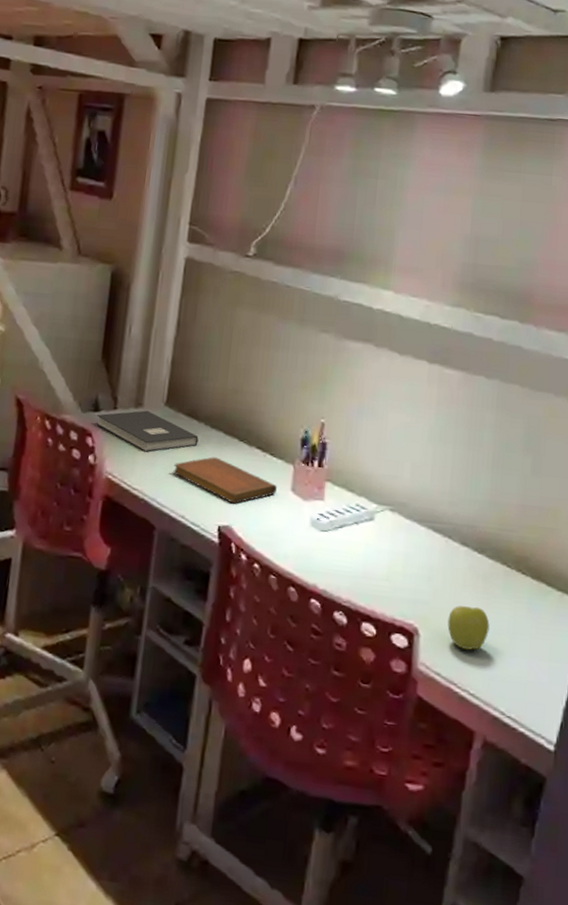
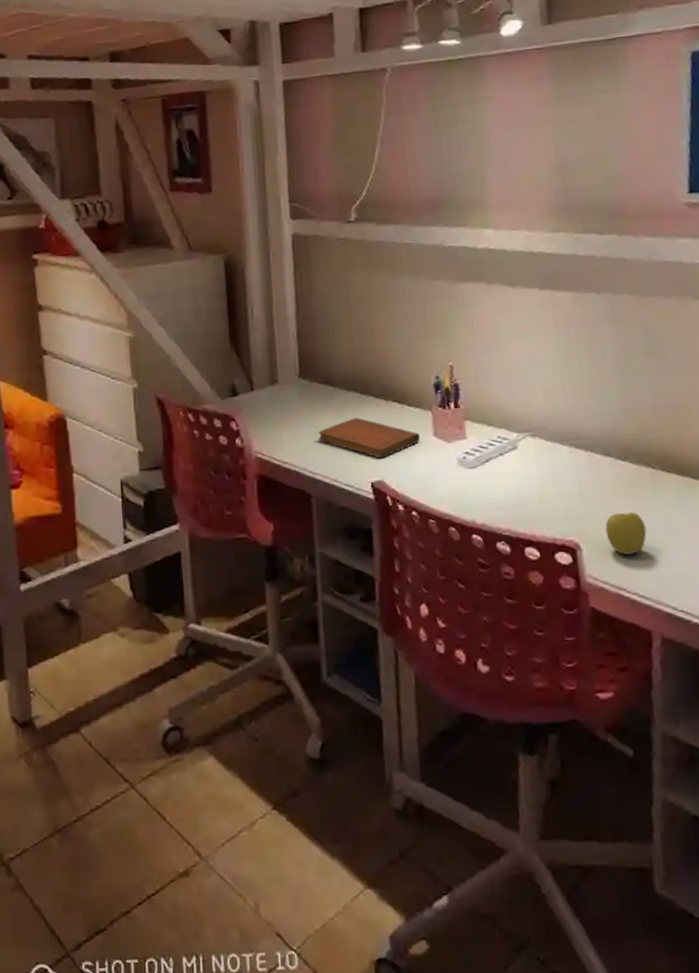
book: present [96,410,199,452] -> none [236,386,337,426]

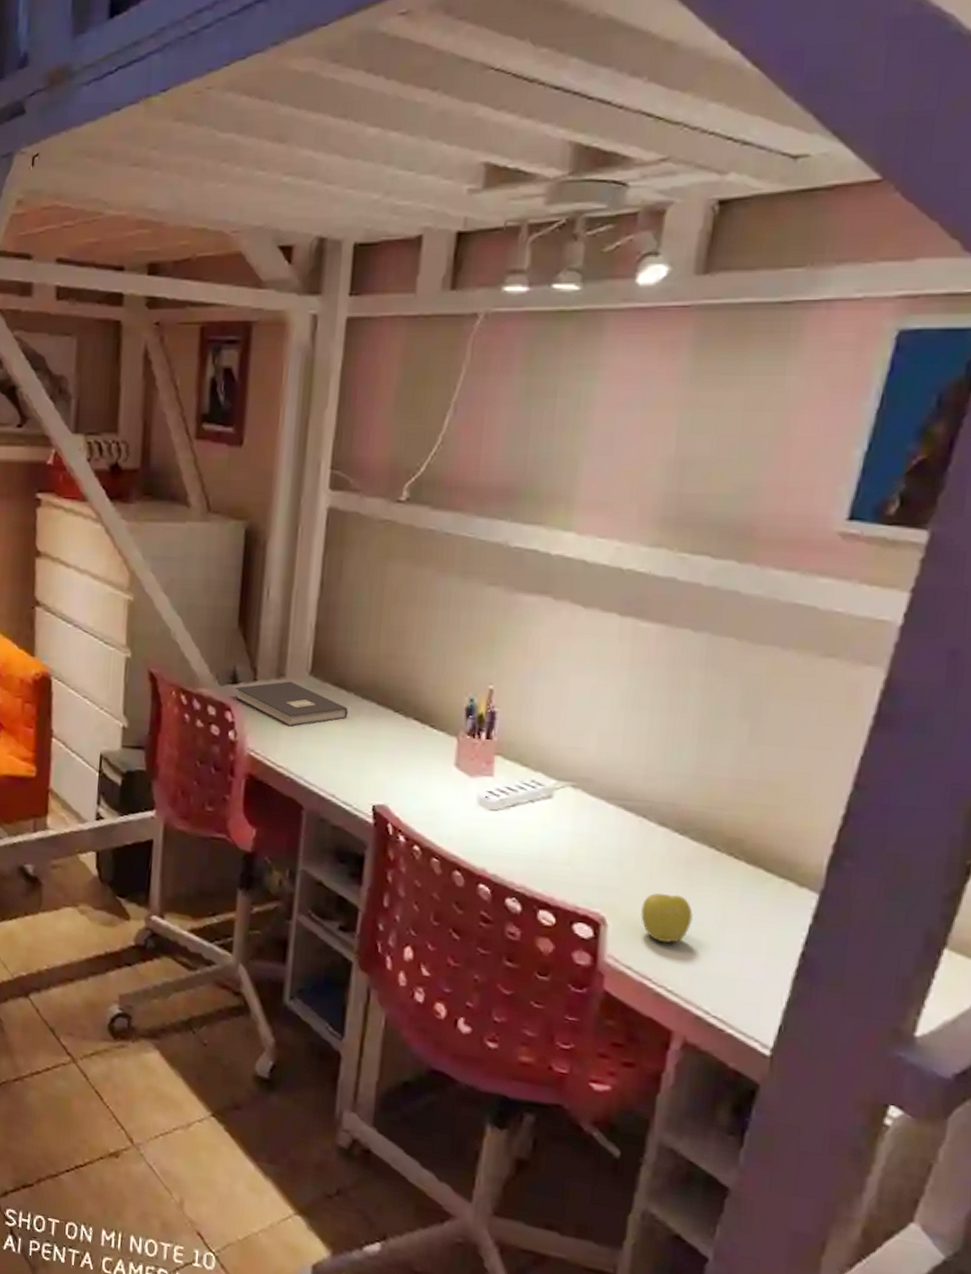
book: none [236,386,337,426] -> present [235,681,348,727]
notebook: present [318,417,420,459] -> none [321,730,438,781]

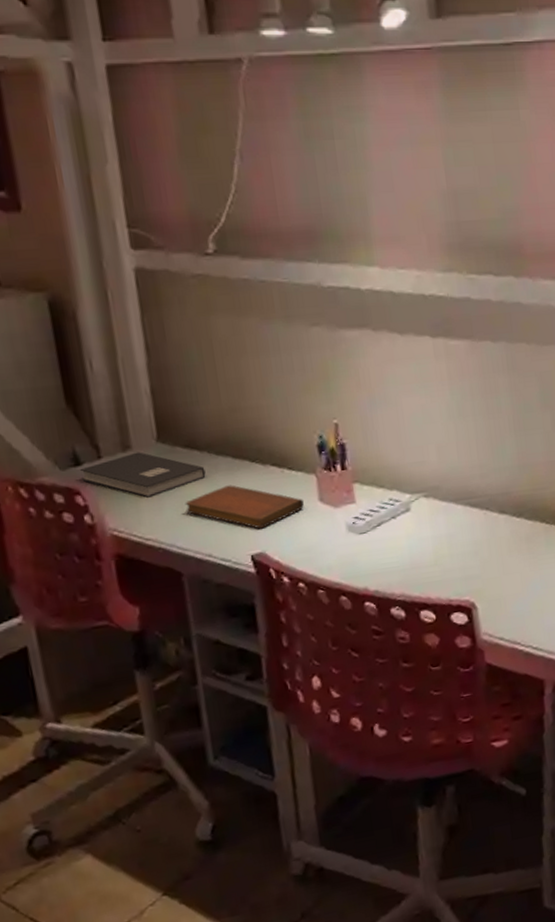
notebook: none [321,730,438,781] -> present [185,485,304,529]
apple: present [641,893,693,943] -> none [500,567,541,611]

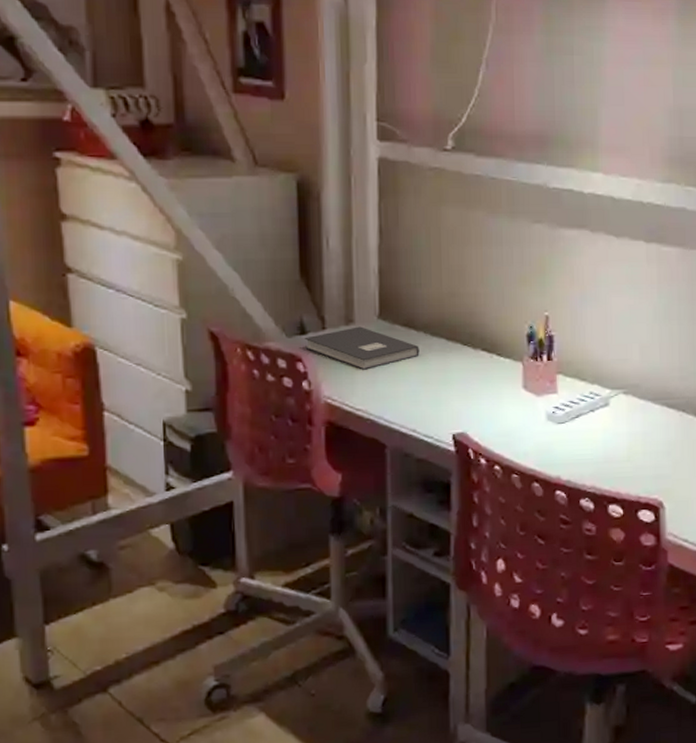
notebook: present [185,485,304,529] -> none [397,365,508,410]

